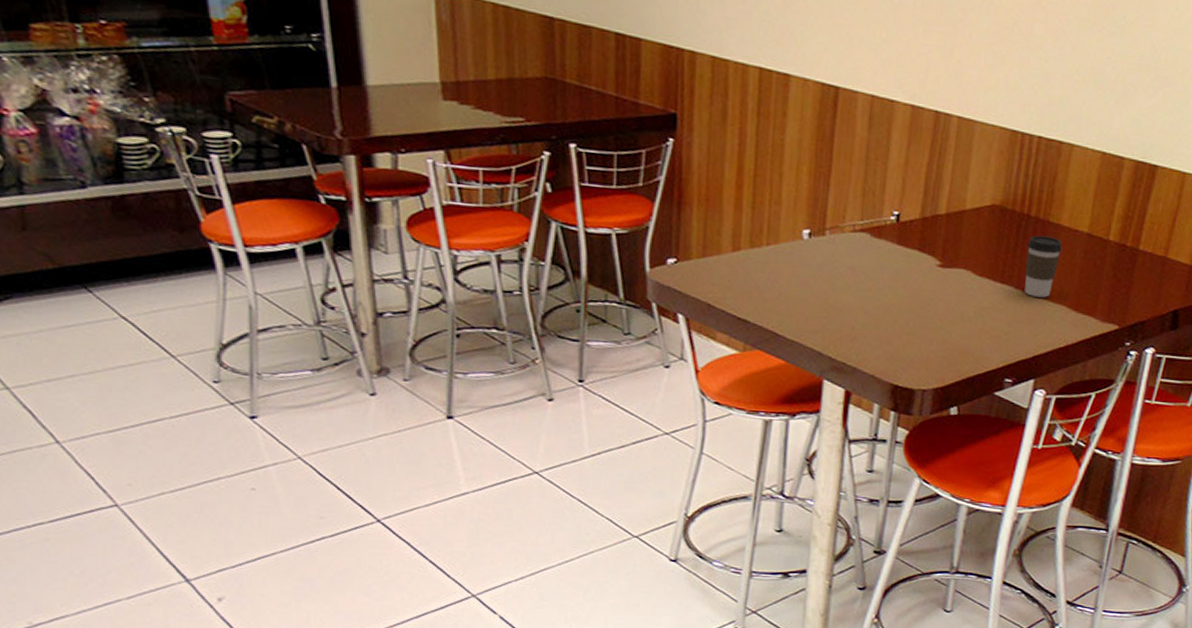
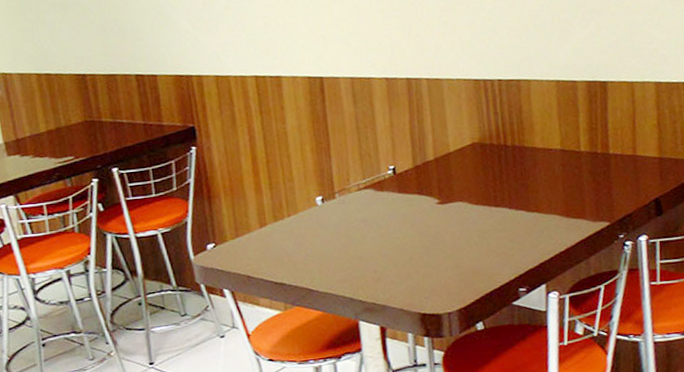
coffee cup: present [1025,235,1063,298] -> none [510,159,542,213]

